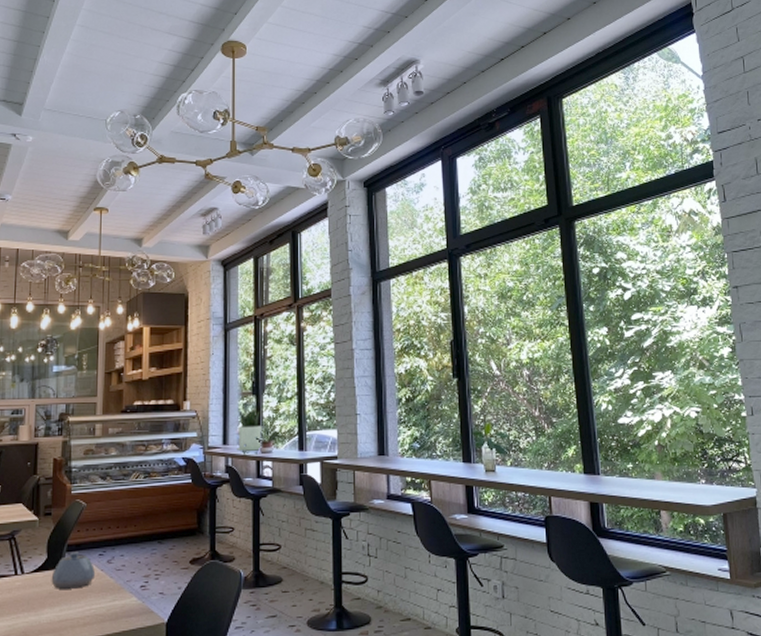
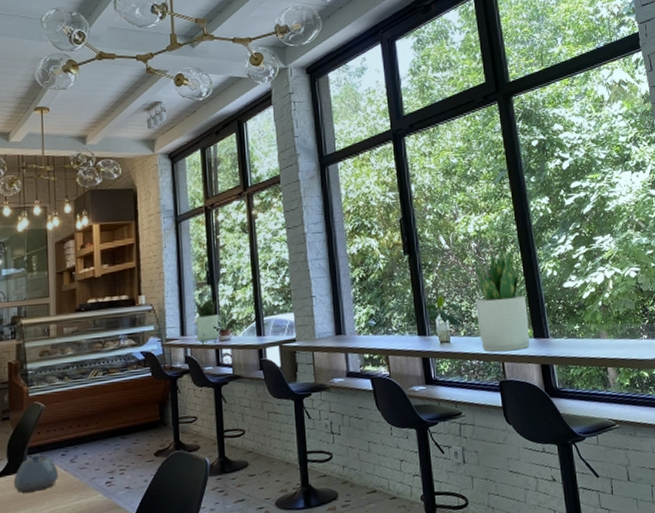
planter: none [524,377,580,486] -> present [473,248,530,352]

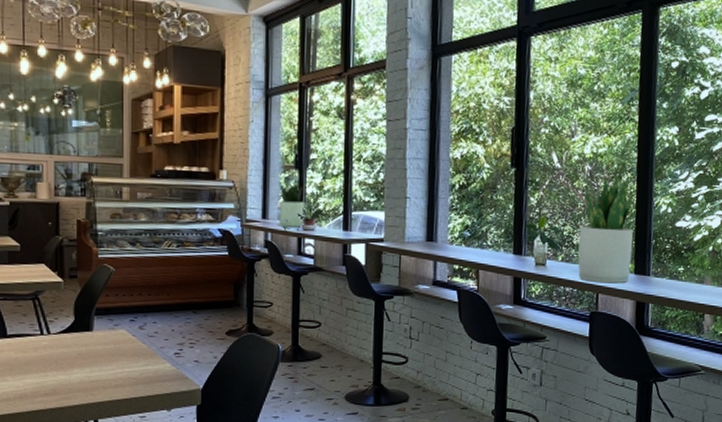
sugar bowl: present [13,454,59,493] -> none [80,316,127,352]

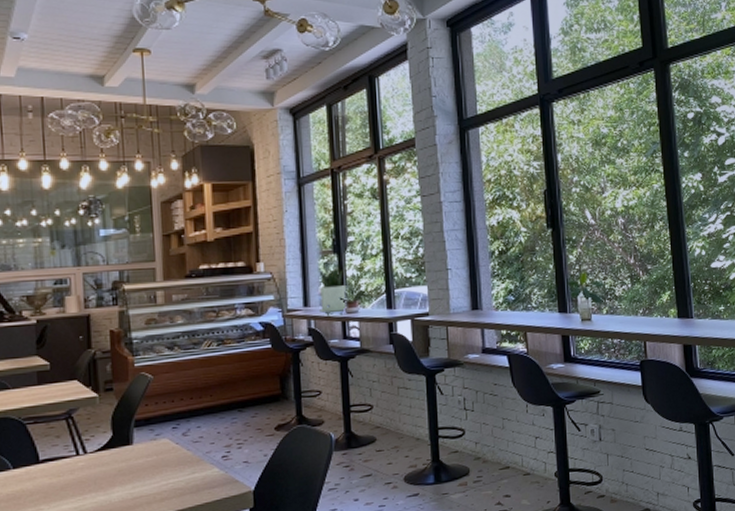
planter: present [578,175,635,284] -> none [620,224,674,331]

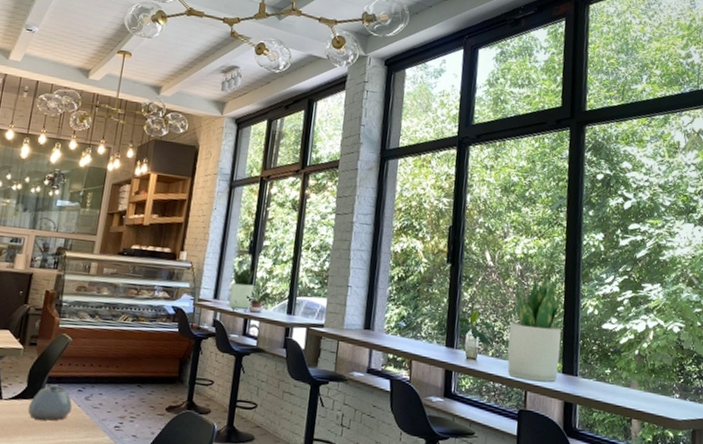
sugar bowl: none [119,426,171,466] -> present [27,384,73,421]
planter: none [620,224,674,331] -> present [507,275,563,383]

